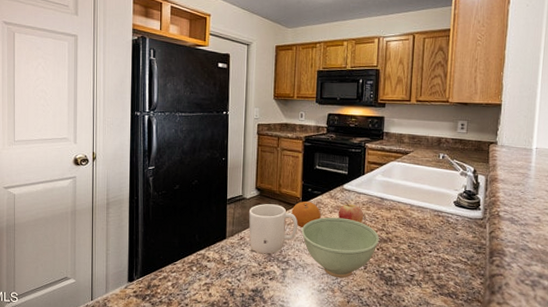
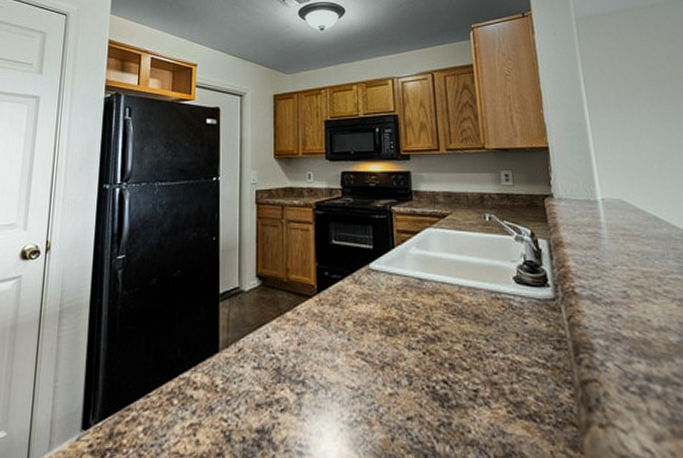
mug: present [248,204,298,254] -> none [248,297,315,372]
fruit: present [291,201,321,227] -> none [304,290,344,328]
bowl: present [301,217,379,279] -> none [319,310,424,403]
fruit: present [338,201,364,223] -> none [366,287,400,316]

